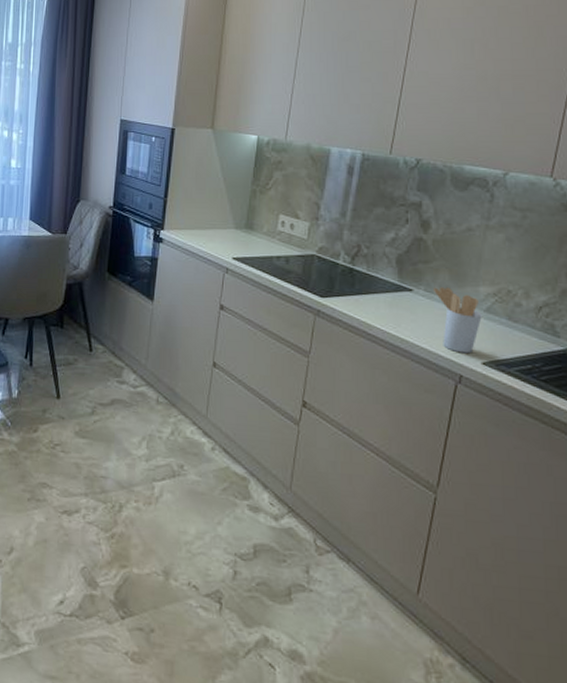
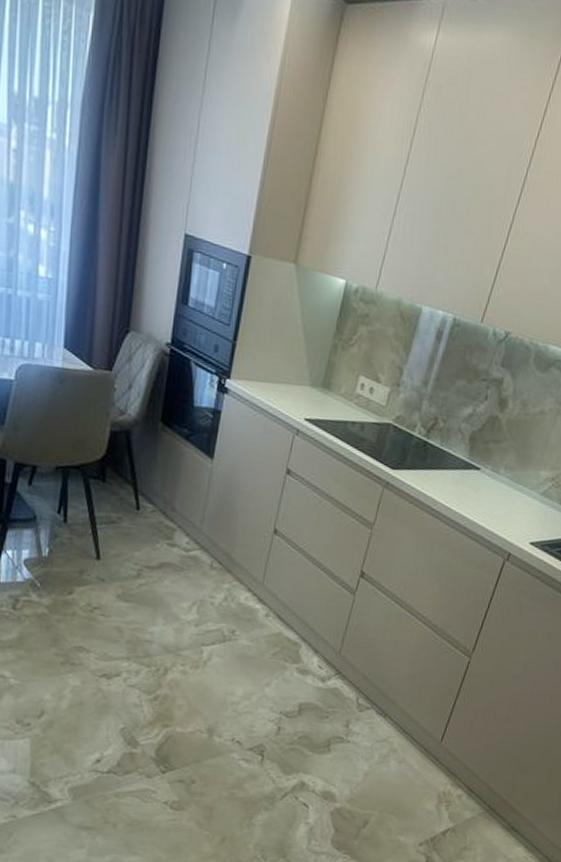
utensil holder: present [434,287,482,354] -> none [499,467,538,534]

